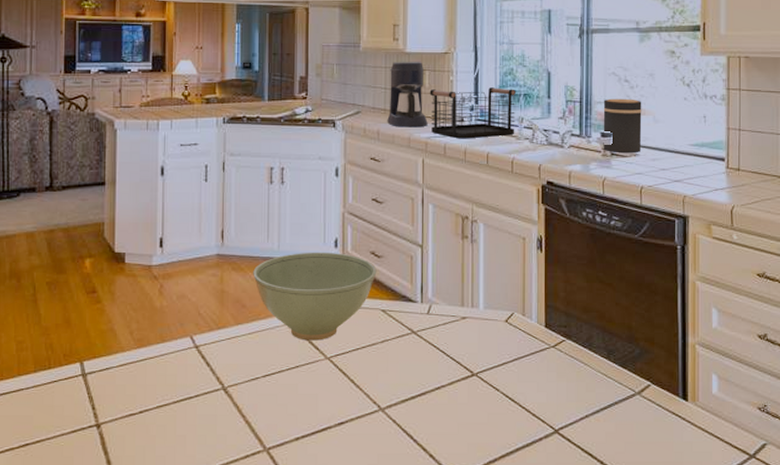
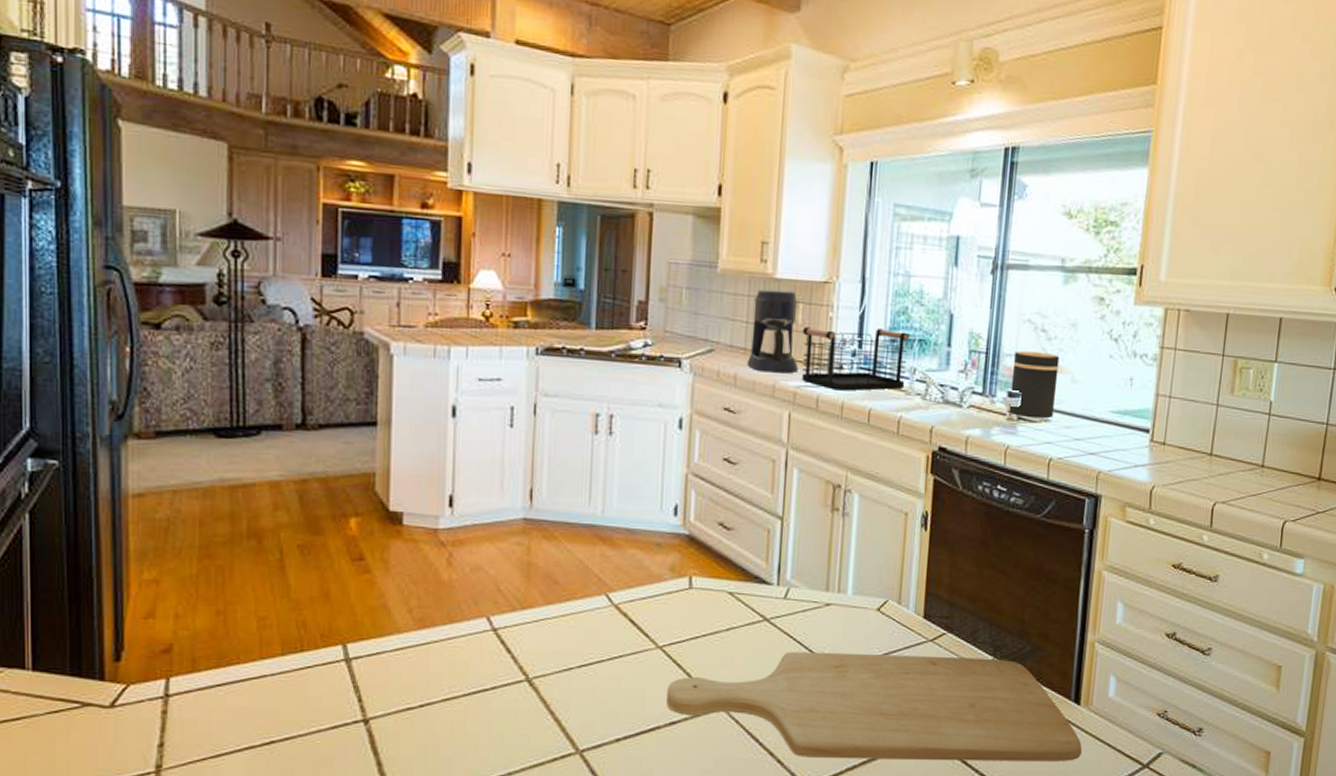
bowl: present [253,252,377,341] -> none [569,520,725,626]
chopping board: none [335,359,693,454] -> present [666,651,1082,761]

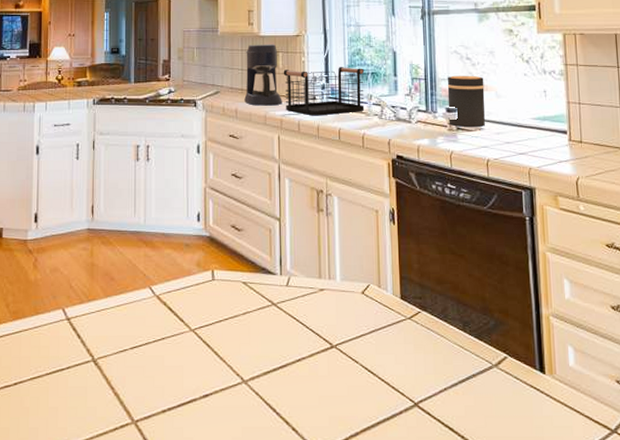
chopping board: present [666,651,1082,761] -> none [200,331,553,428]

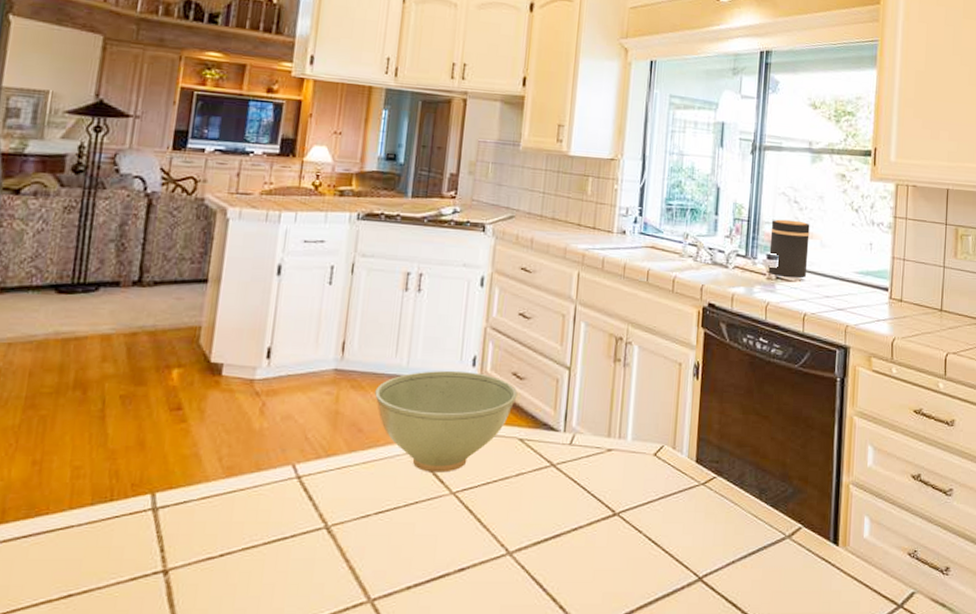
bowl: none [121,225,238,313] -> present [375,370,518,473]
coffee maker: present [244,44,282,106] -> none [543,164,588,237]
dish rack: present [283,67,365,116] -> none [590,197,682,253]

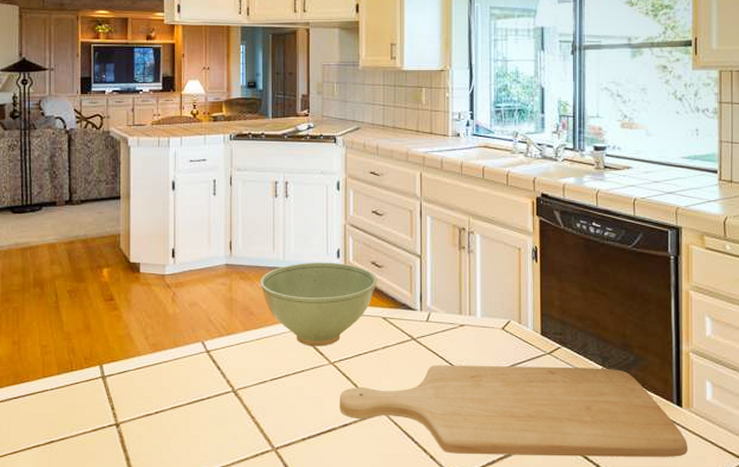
chopping board: none [457,496,842,604] -> present [340,365,687,457]
cylinder: present [768,219,810,278] -> none [596,113,634,165]

